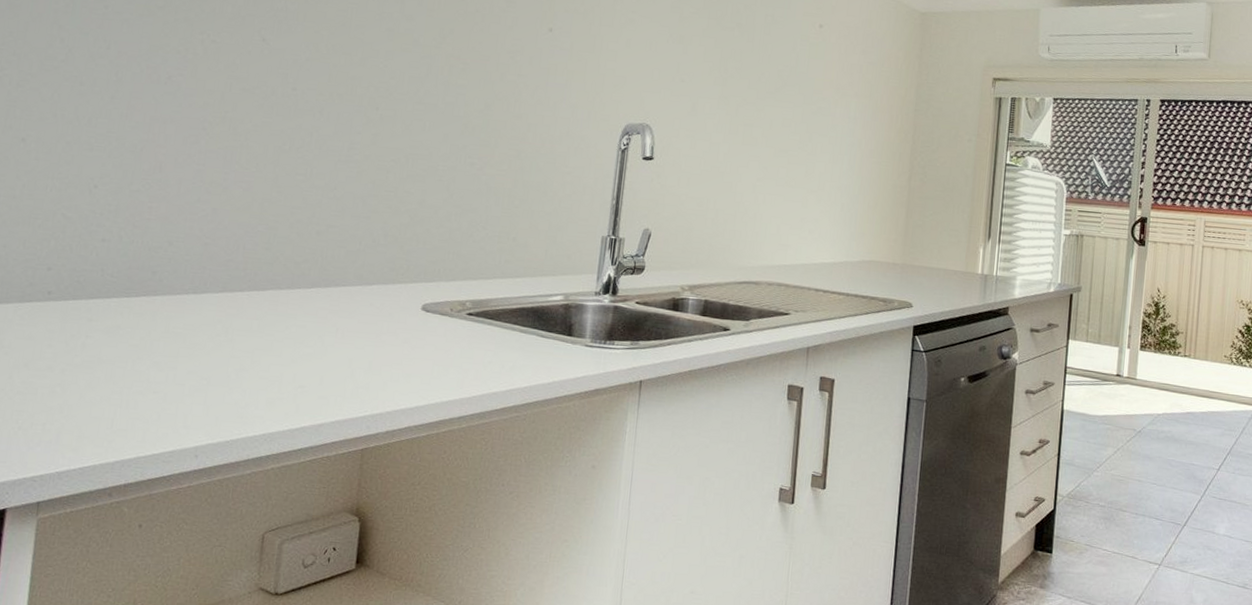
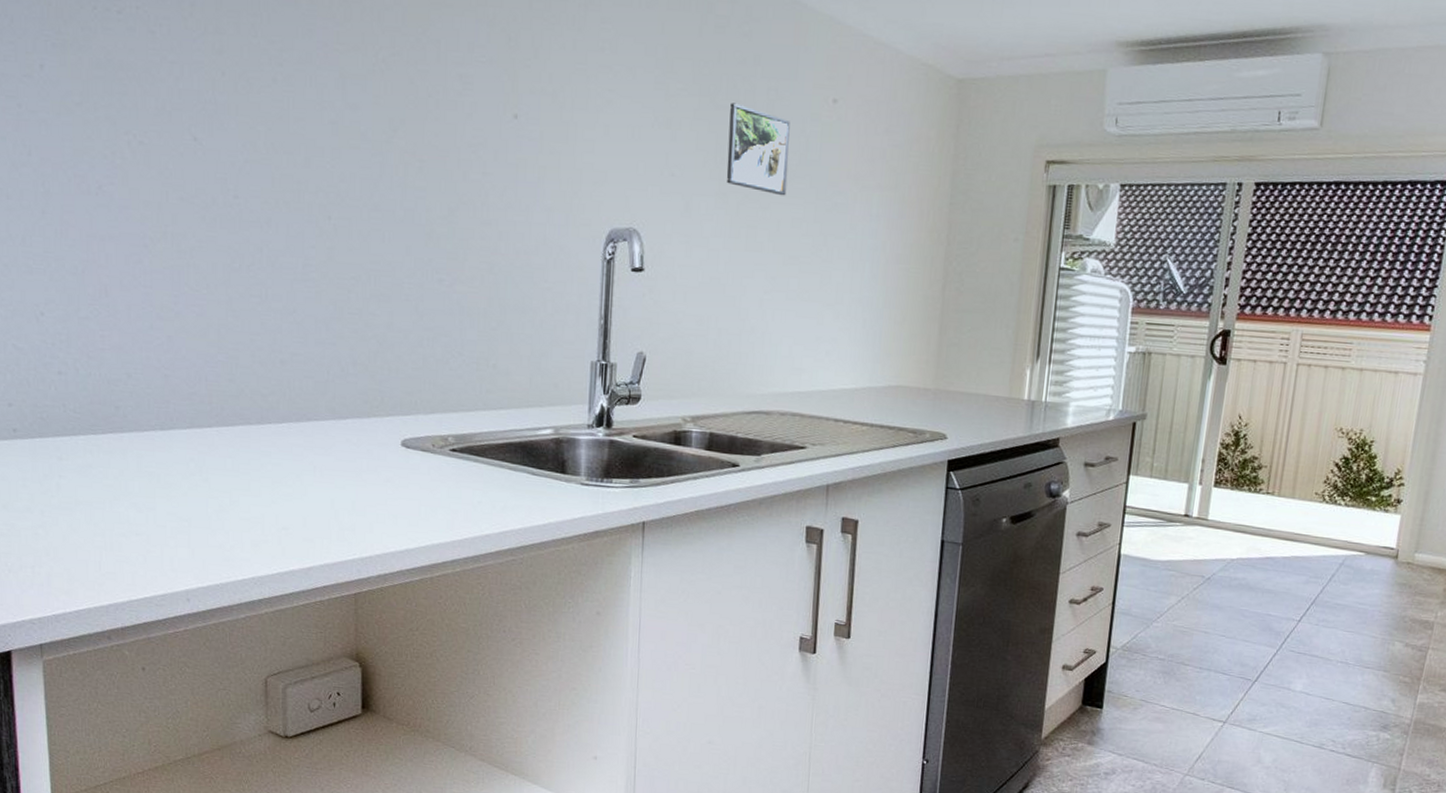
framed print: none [728,25,784,101] -> present [726,103,790,196]

